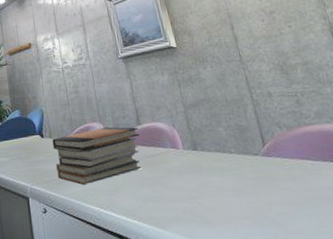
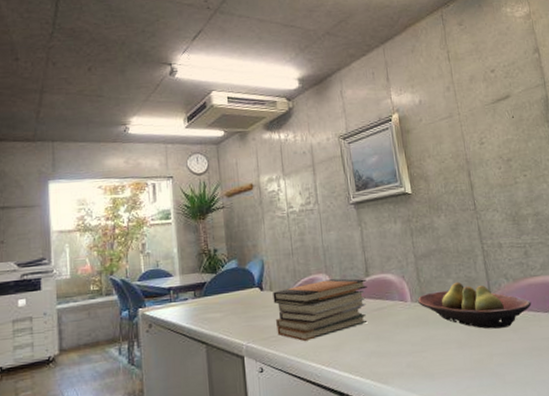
fruit bowl: none [189,130,309,177] -> present [418,281,532,329]

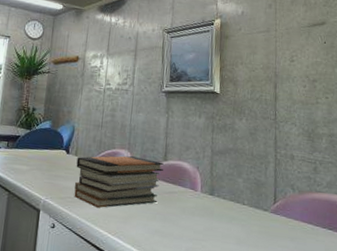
fruit bowl: present [418,281,532,329] -> none [207,182,312,235]

